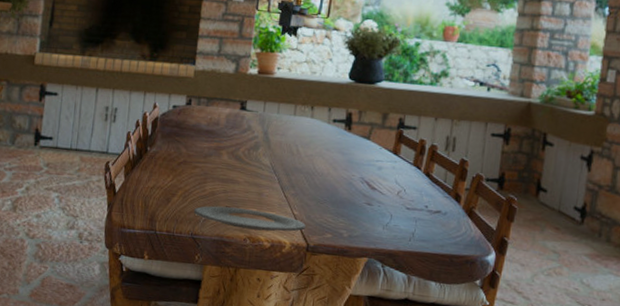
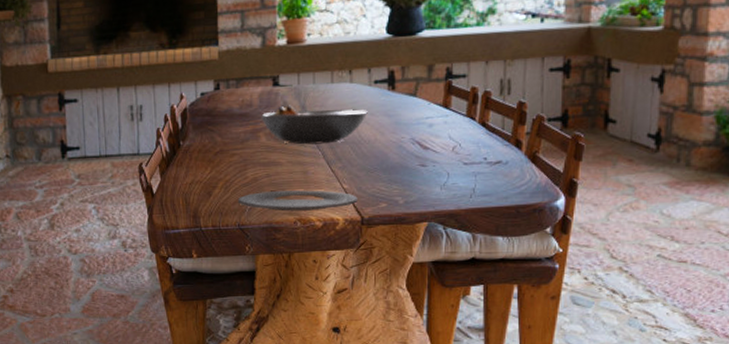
fruit bowl: none [225,129,324,171] -> present [260,105,368,145]

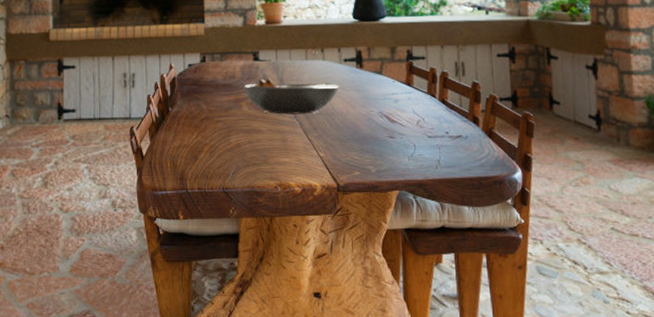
plate: present [237,190,358,211] -> none [222,157,333,177]

